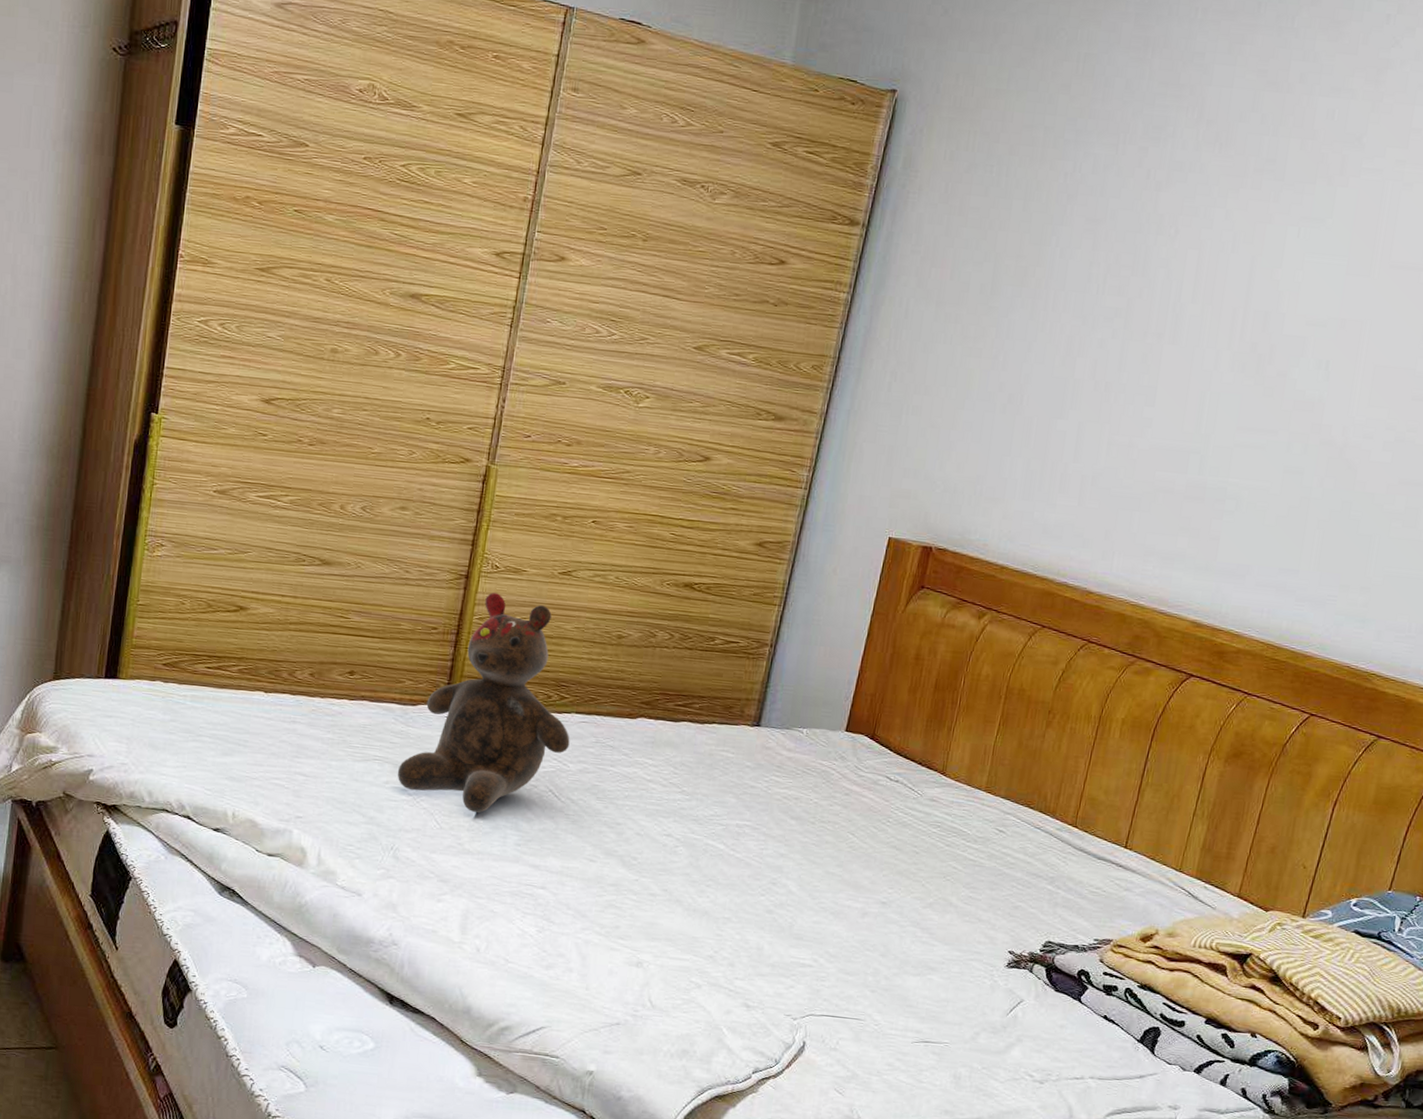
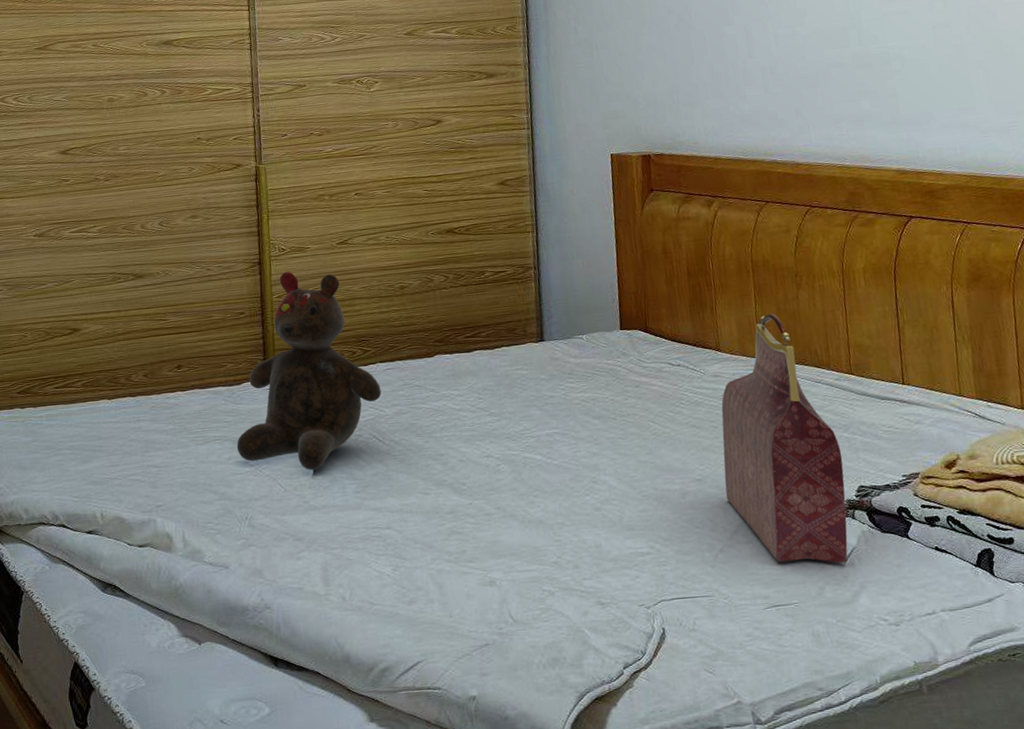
handbag: none [906,746,1040,1014] -> present [721,313,848,563]

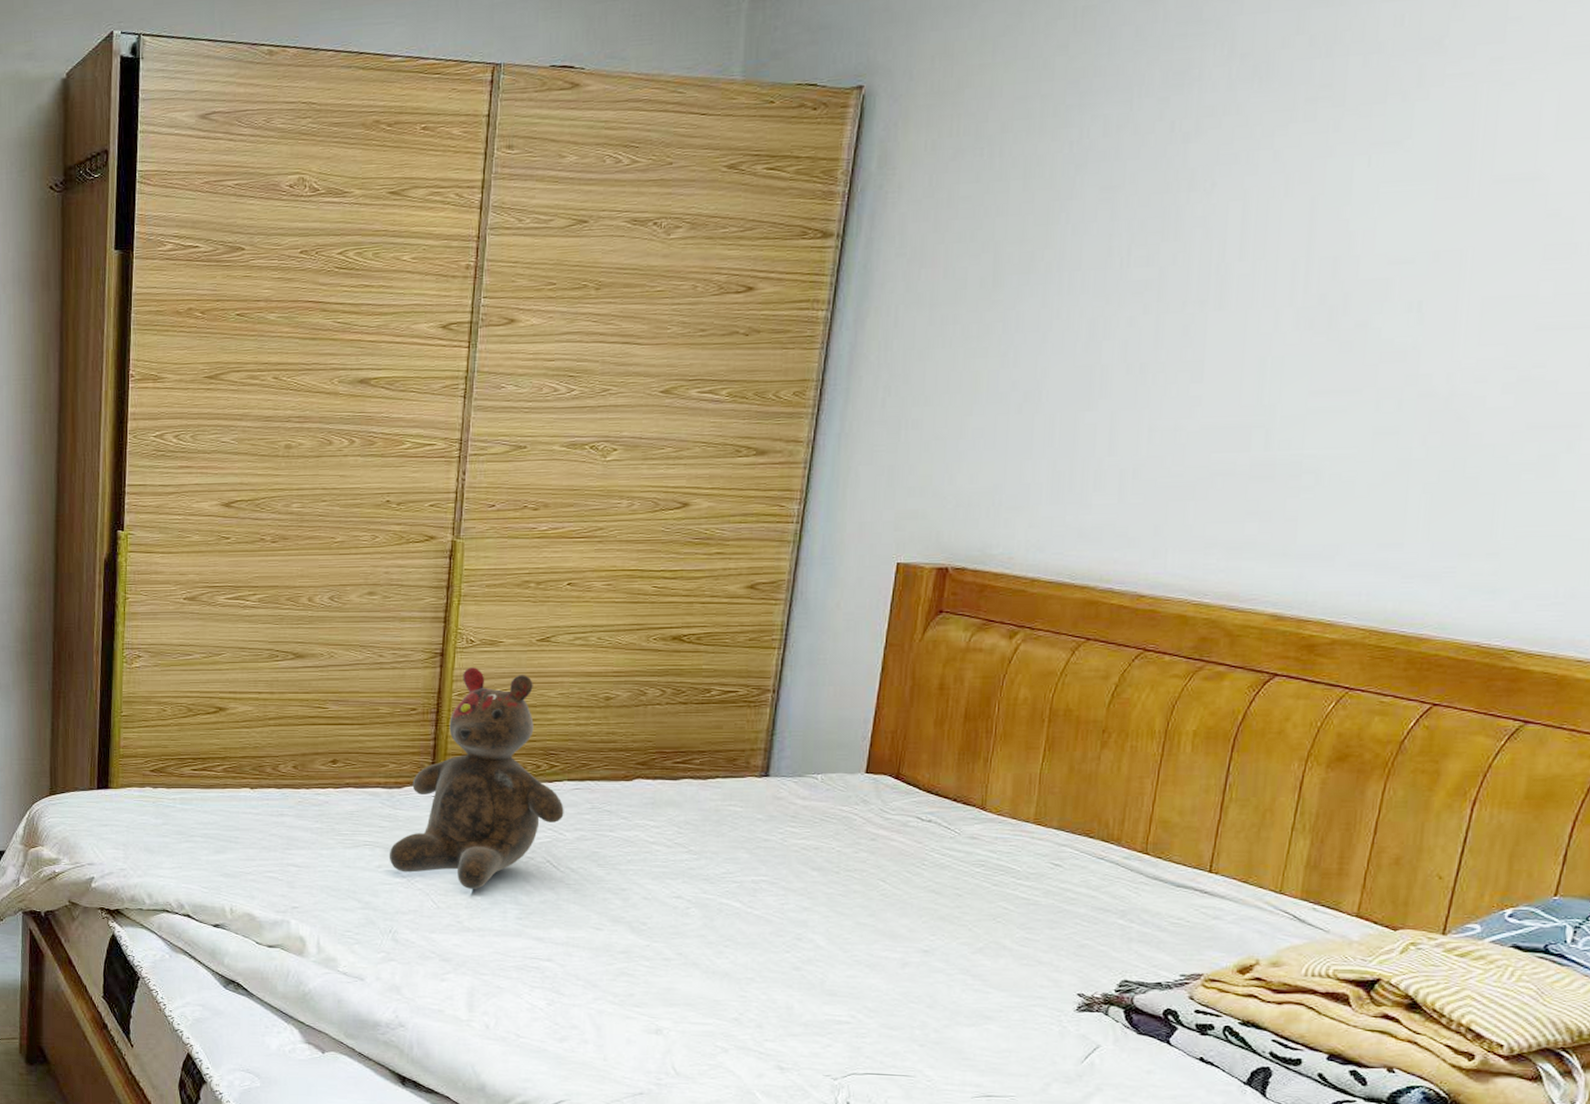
handbag: present [721,313,848,563] -> none [954,772,1111,1061]

